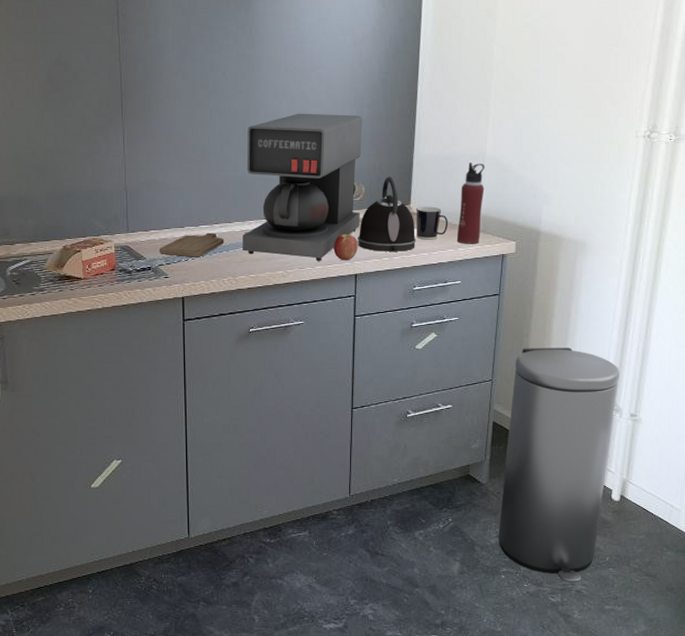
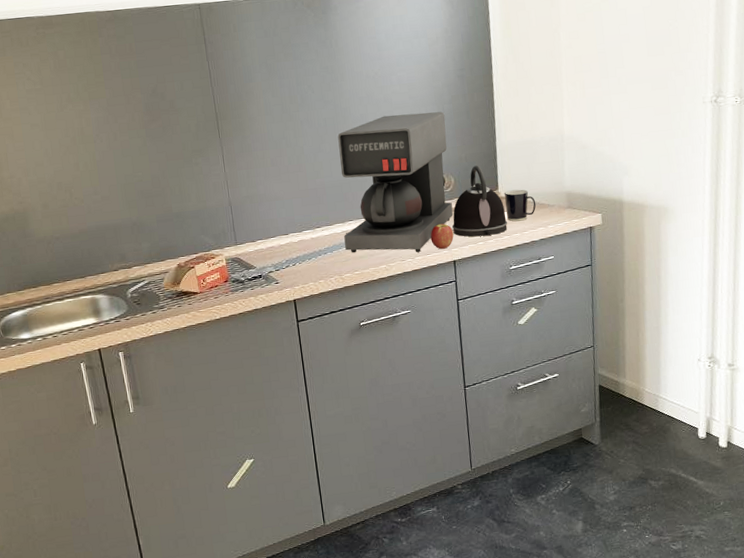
chopping board: present [159,232,224,257] -> none [267,236,328,262]
water bottle: present [456,163,485,244] -> none [544,144,568,221]
pedal bin: present [498,347,620,583] -> none [613,307,714,530]

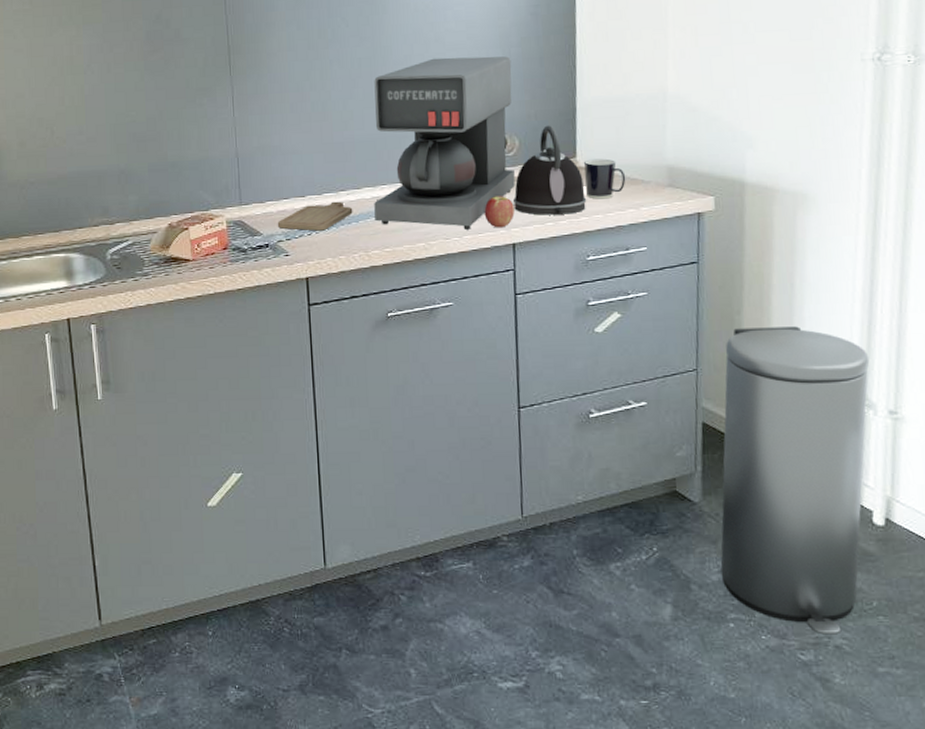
chopping board: none [267,236,328,262] -> present [277,201,353,231]
pedal bin: none [613,307,714,530] -> present [720,326,870,635]

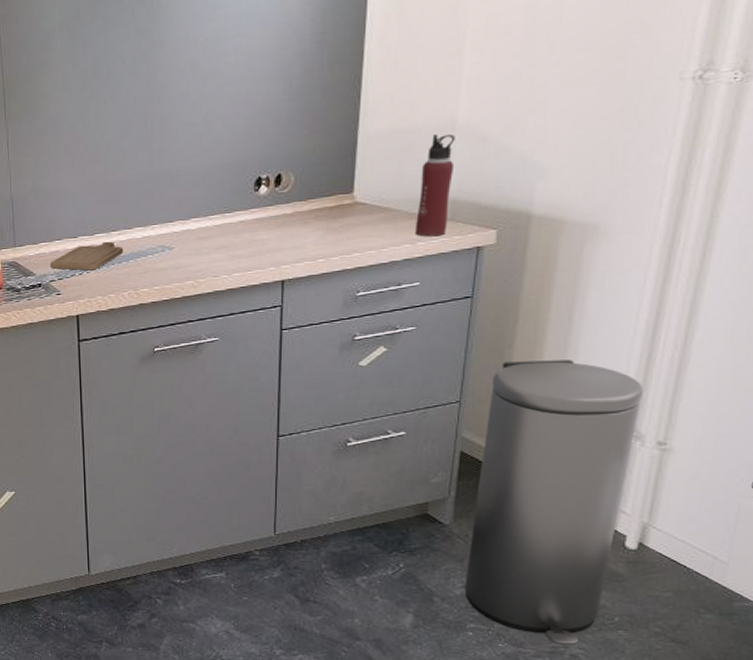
coffee maker: present [374,56,515,230] -> none [145,89,292,267]
fruit: present [484,196,515,228] -> none [255,233,285,265]
kettle: present [513,125,587,216] -> none [285,160,361,252]
mug: present [583,158,626,199] -> none [360,193,404,235]
water bottle: none [637,104,669,202] -> present [414,134,455,237]

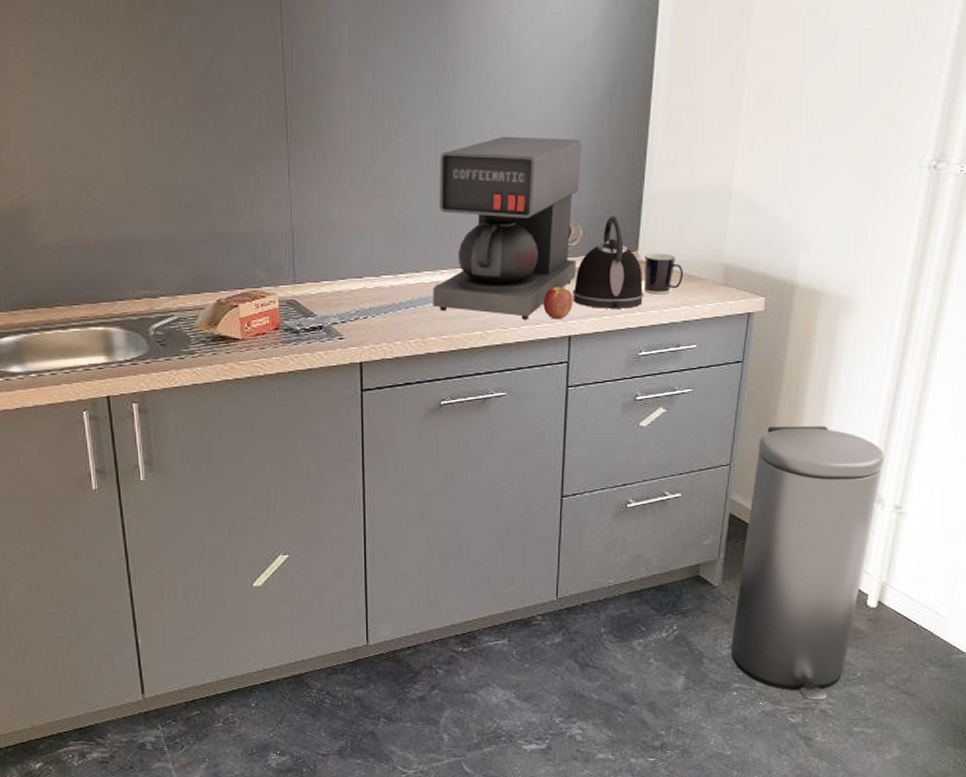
chopping board: present [49,241,124,271] -> none [332,284,411,315]
coffee maker: none [145,89,292,267] -> present [433,136,582,320]
fruit: none [255,233,285,265] -> present [543,287,573,320]
kettle: none [285,160,361,252] -> present [573,216,644,309]
mug: none [360,193,404,235] -> present [644,253,684,295]
water bottle: present [414,134,455,237] -> none [693,199,731,300]

